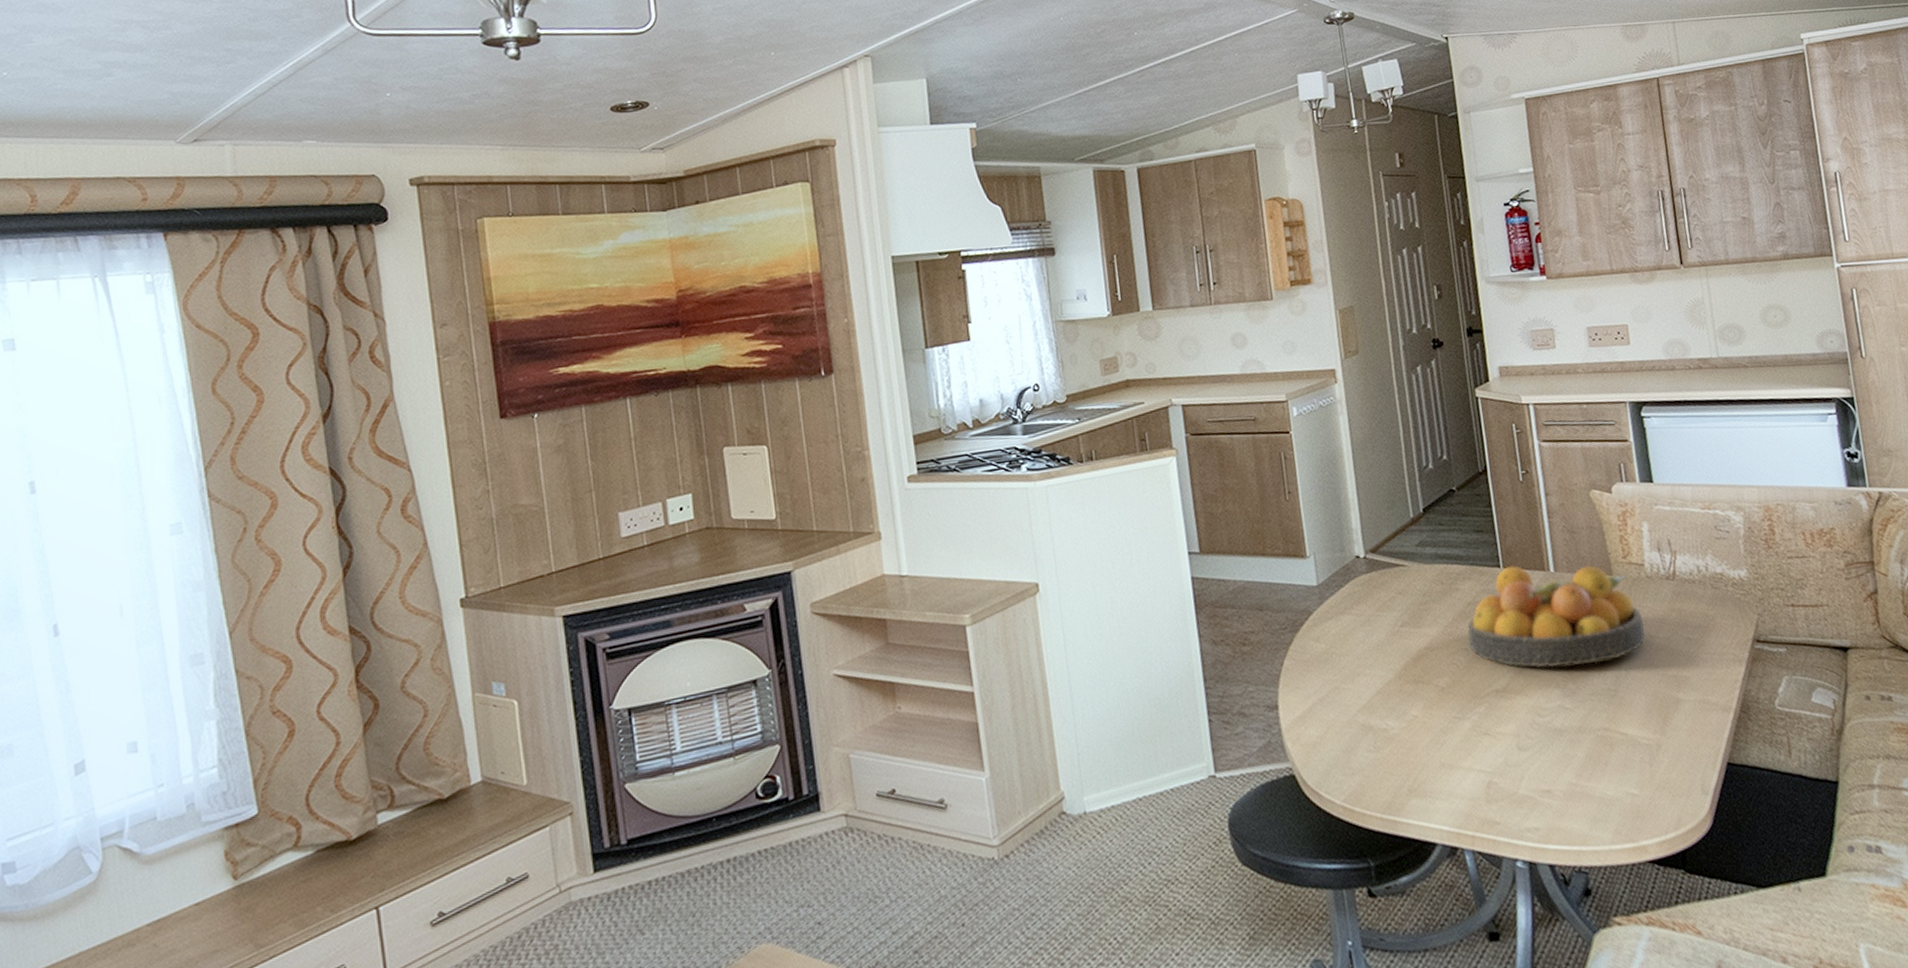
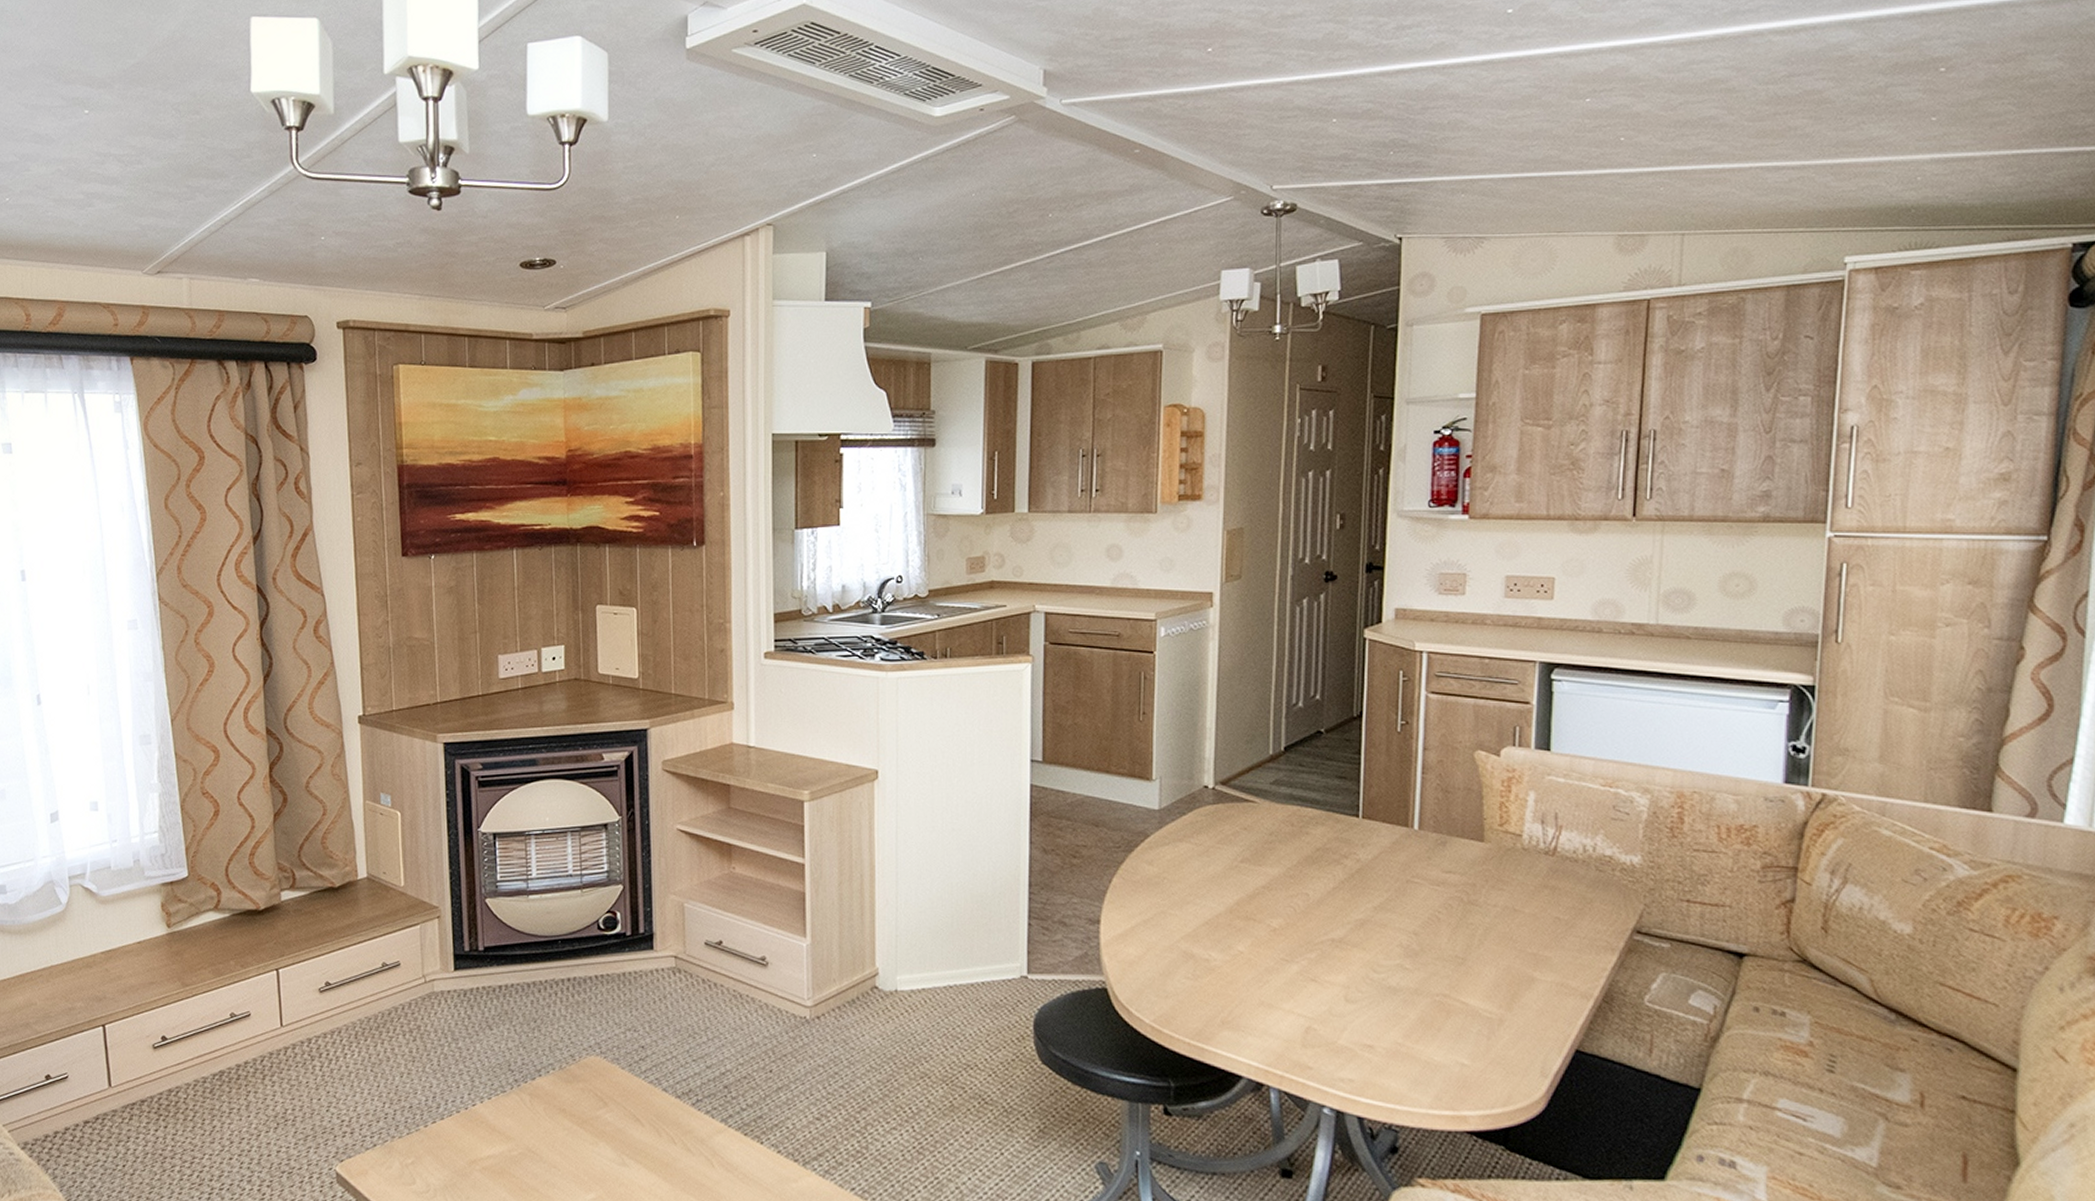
fruit bowl: present [1467,565,1646,668] -> none [1311,817,1510,928]

